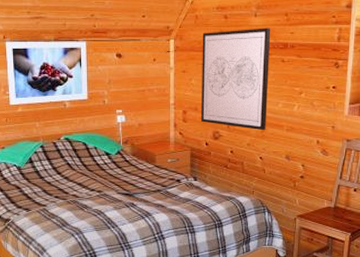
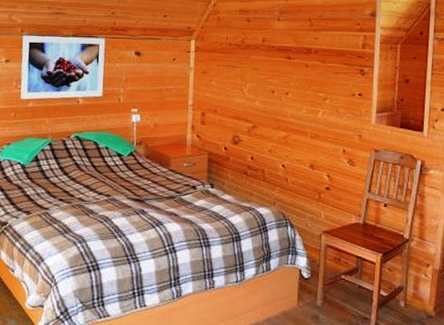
wall art: present [200,28,271,131] -> none [219,32,294,137]

